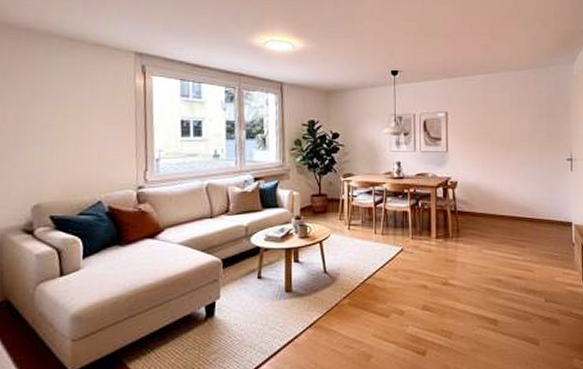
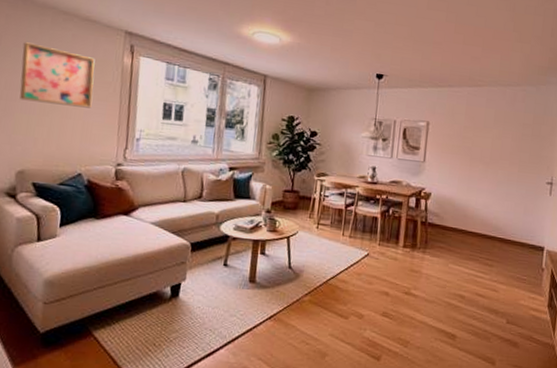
wall art: none [29,73,107,133] -> present [19,42,95,109]

